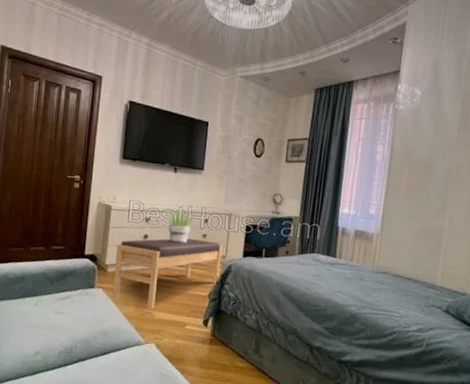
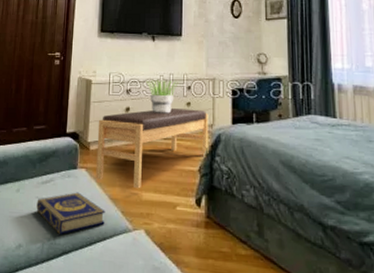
book: none [54,308,120,345] -> present [36,192,105,234]

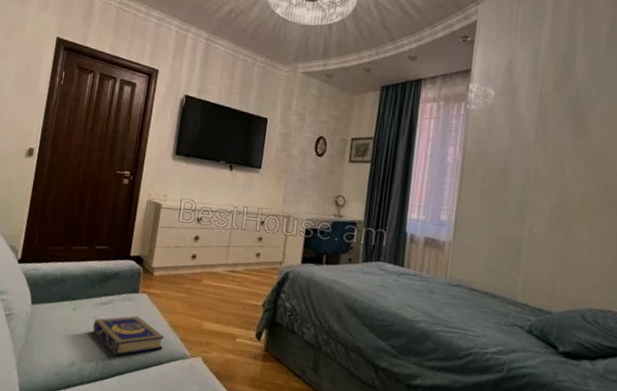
bench: present [95,108,209,189] -> none [157,241,279,318]
potted plant: present [146,79,179,114] -> none [219,210,253,247]

